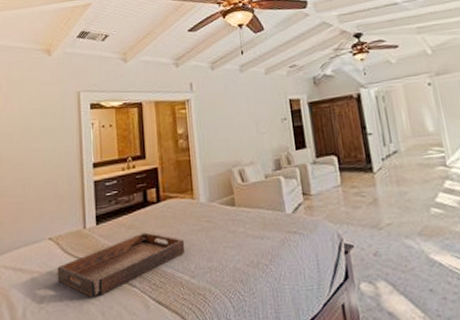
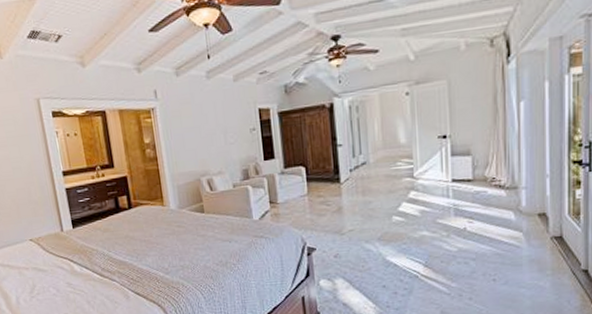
serving tray: present [57,232,185,298] -> none [41,235,159,289]

